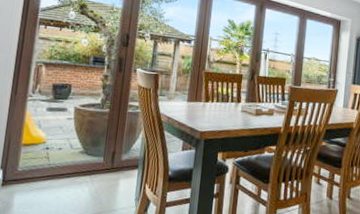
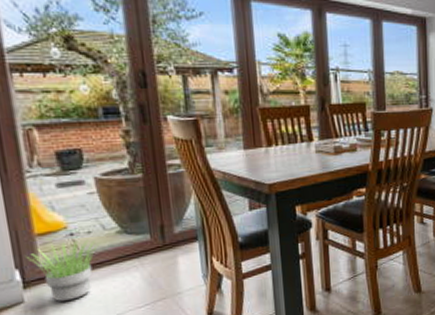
potted plant: none [11,154,66,202] -> present [27,240,100,302]

